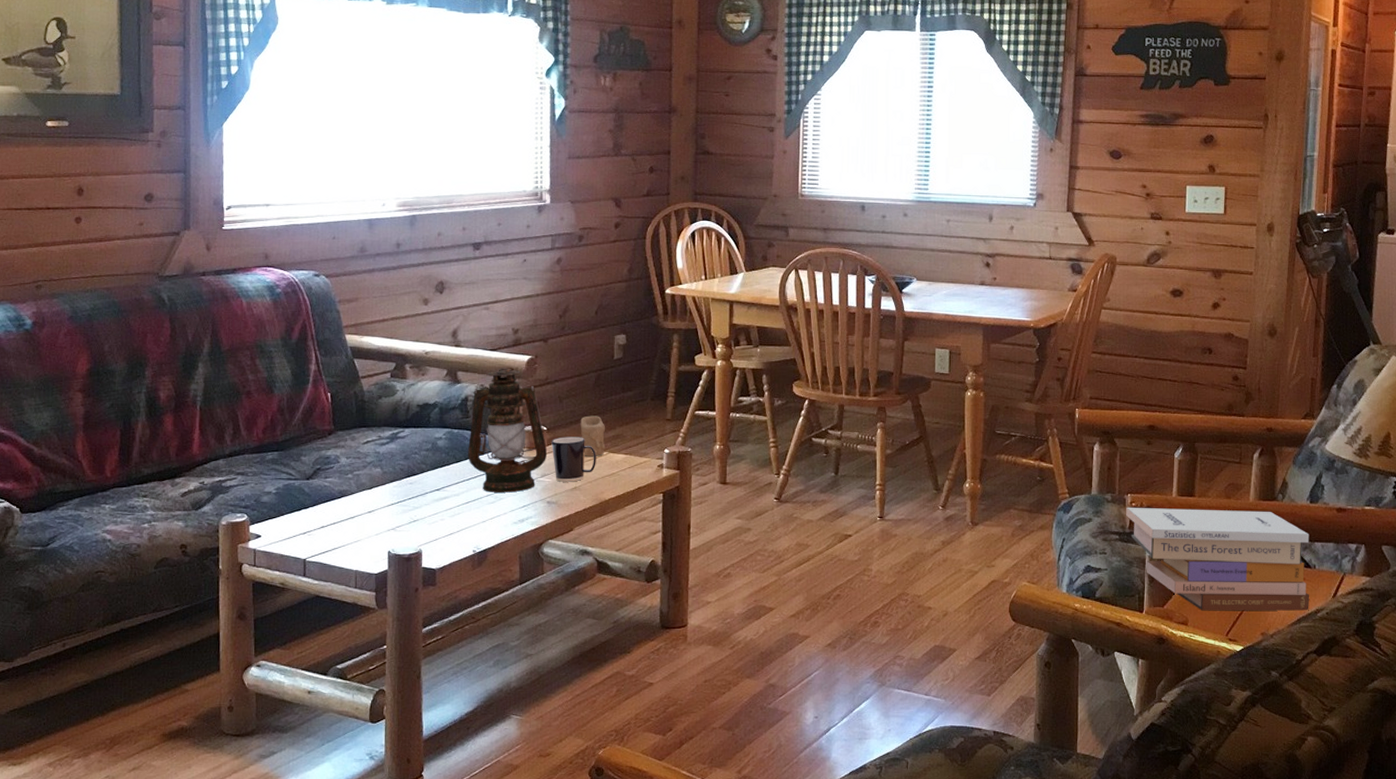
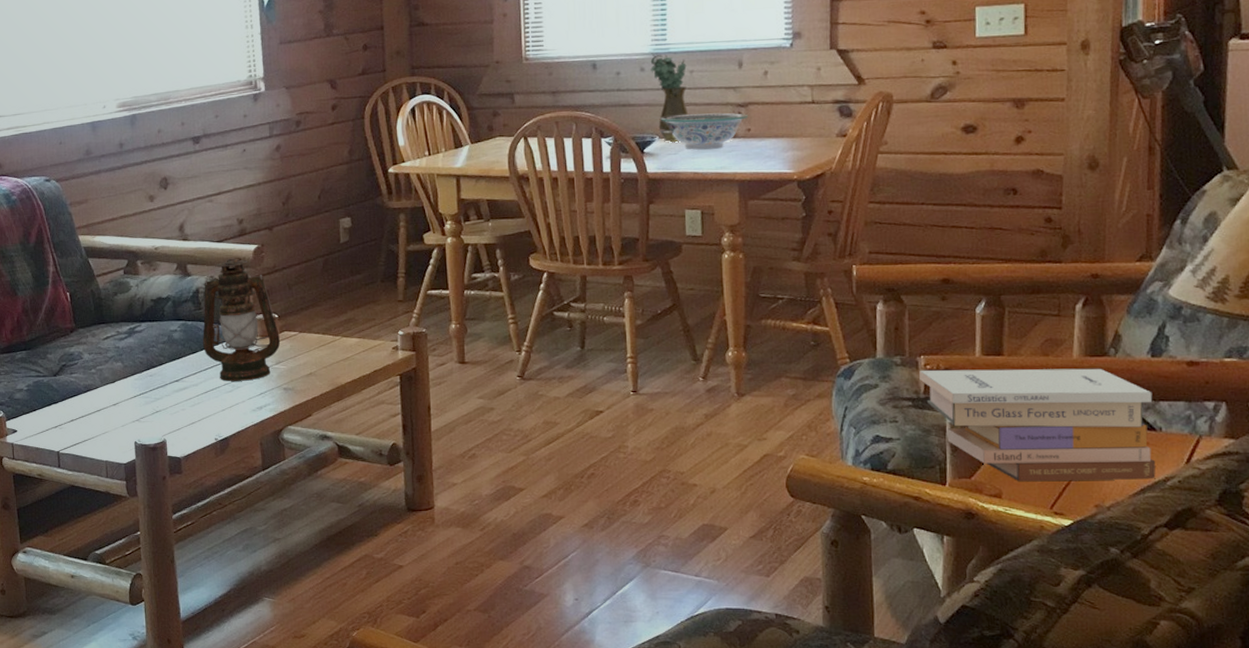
mug: present [551,437,596,482] -> none [283,323,330,368]
candle: present [580,415,606,456] -> none [311,301,338,342]
vase: none [913,200,944,284] -> present [650,53,689,142]
decorative bowl: none [919,260,995,294] -> present [660,112,749,150]

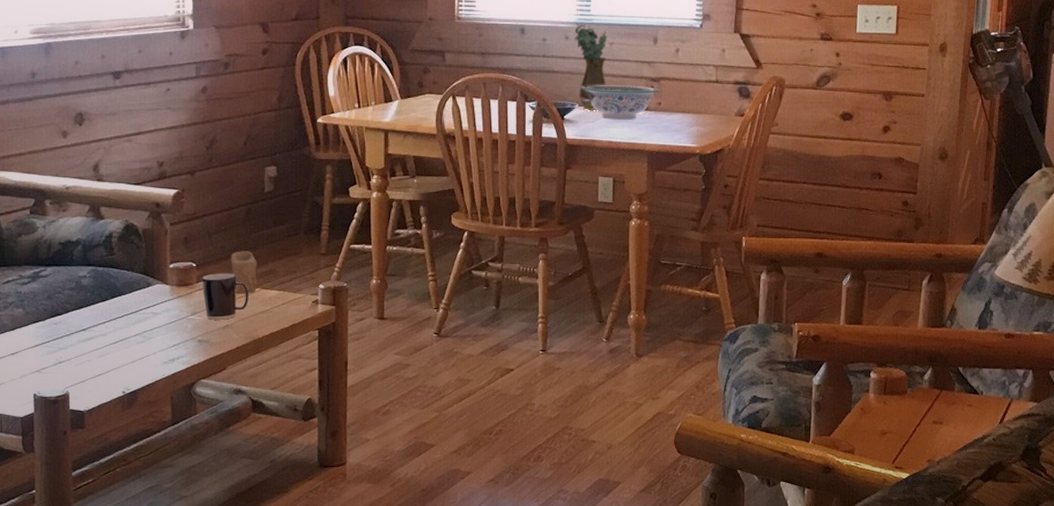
lantern: present [203,258,281,381] -> none [114,202,198,332]
mug: none [283,323,330,368] -> present [201,273,248,320]
candle: none [311,301,338,342] -> present [231,251,258,293]
books: present [919,368,1156,482] -> none [793,336,978,439]

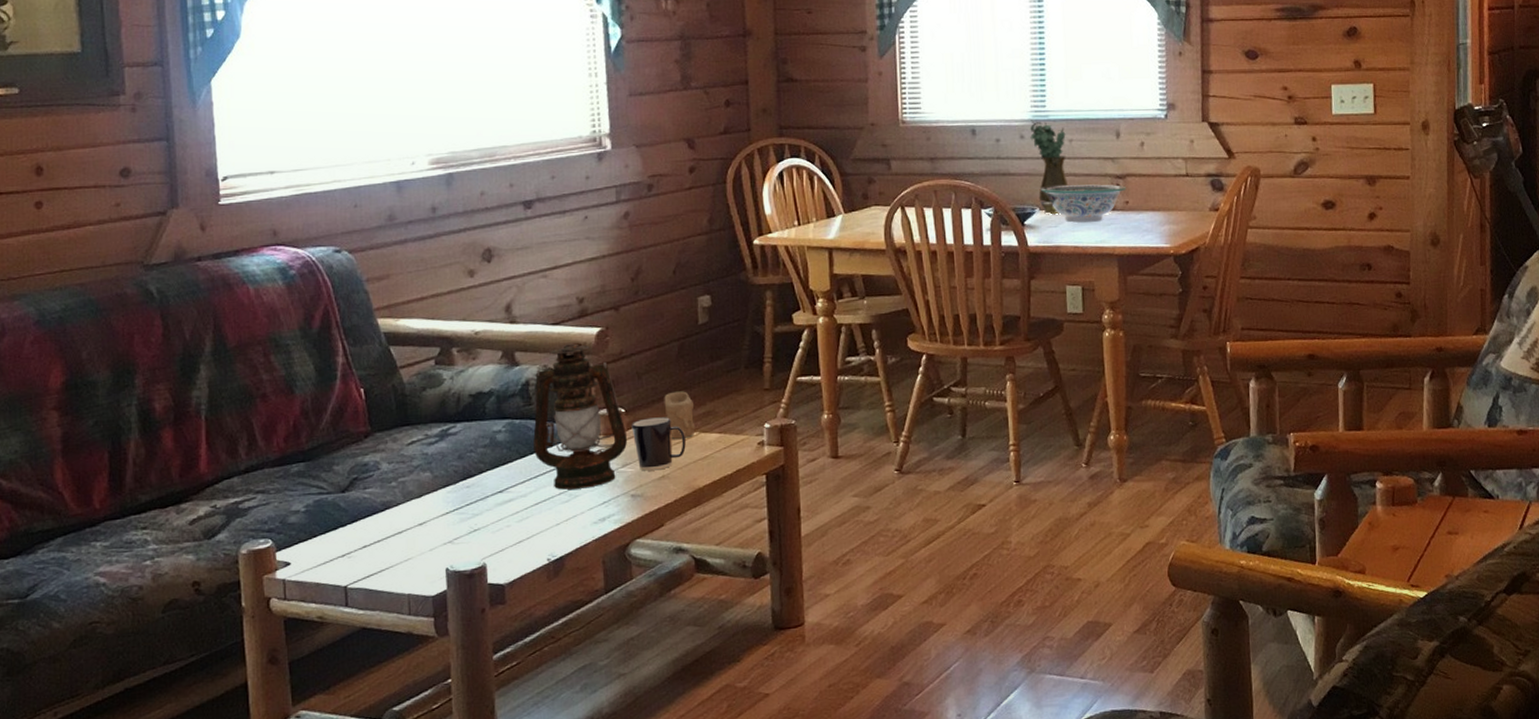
lantern: none [114,202,198,332] -> present [533,343,628,490]

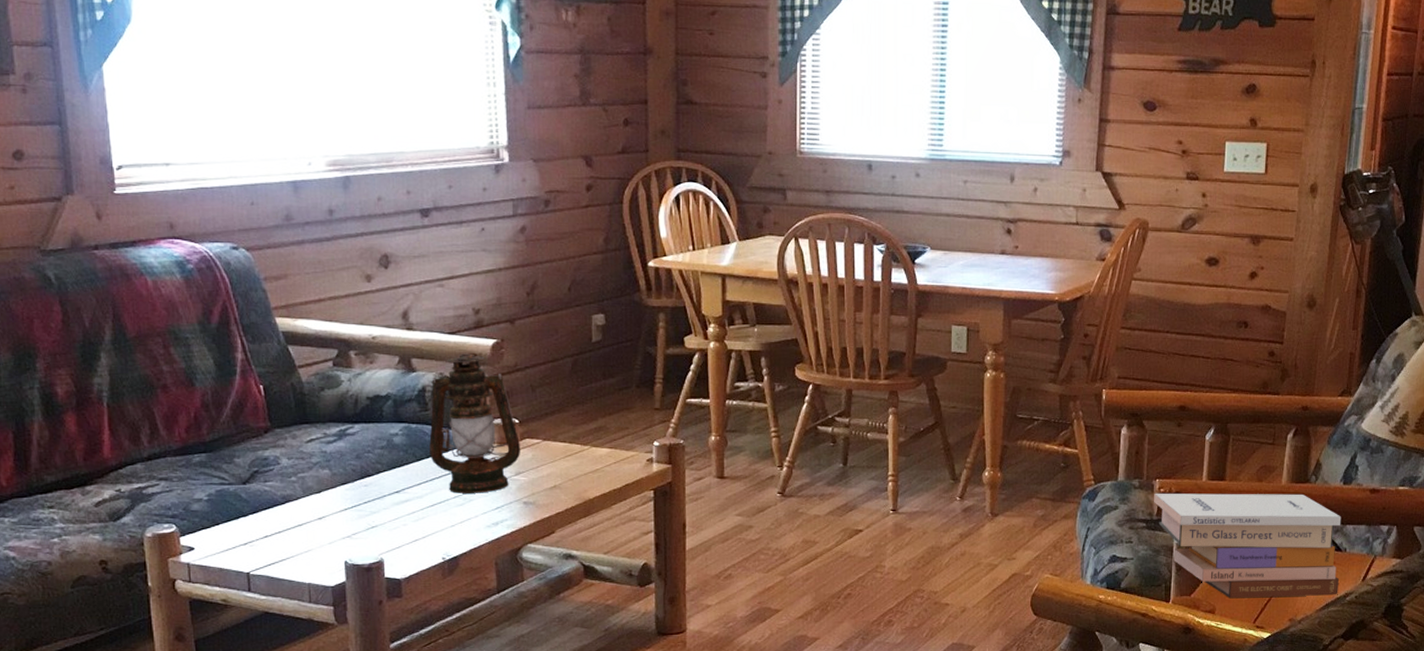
mug: present [631,417,686,471] -> none [525,430,577,480]
candle: present [664,391,696,439] -> none [557,406,587,451]
vase: present [1030,120,1069,214] -> none [926,158,961,254]
decorative bowl: present [1041,184,1127,223] -> none [933,226,1017,264]
books: none [1289,440,1495,557] -> present [1154,493,1342,599]

